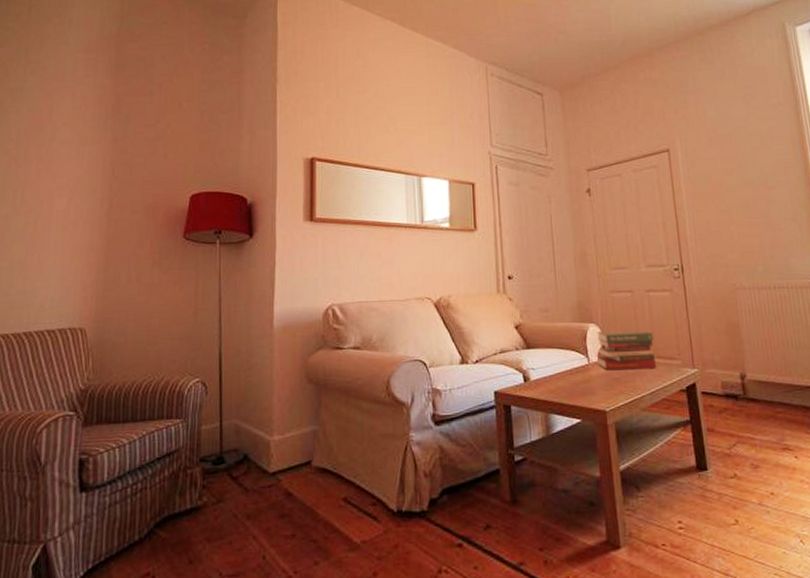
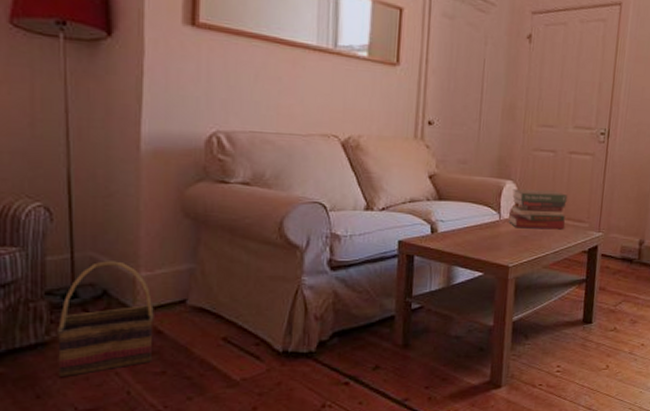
woven basket: none [207,427,285,541] -> present [56,261,154,377]

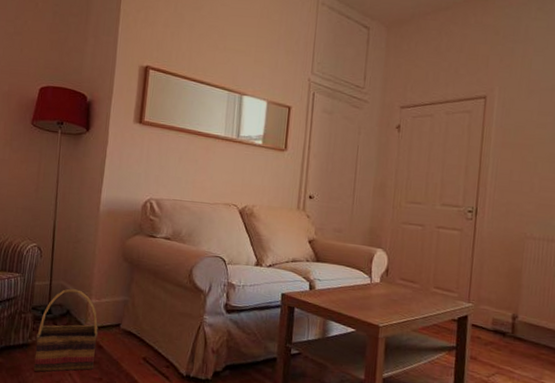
books: present [508,189,568,230] -> none [379,257,436,297]

